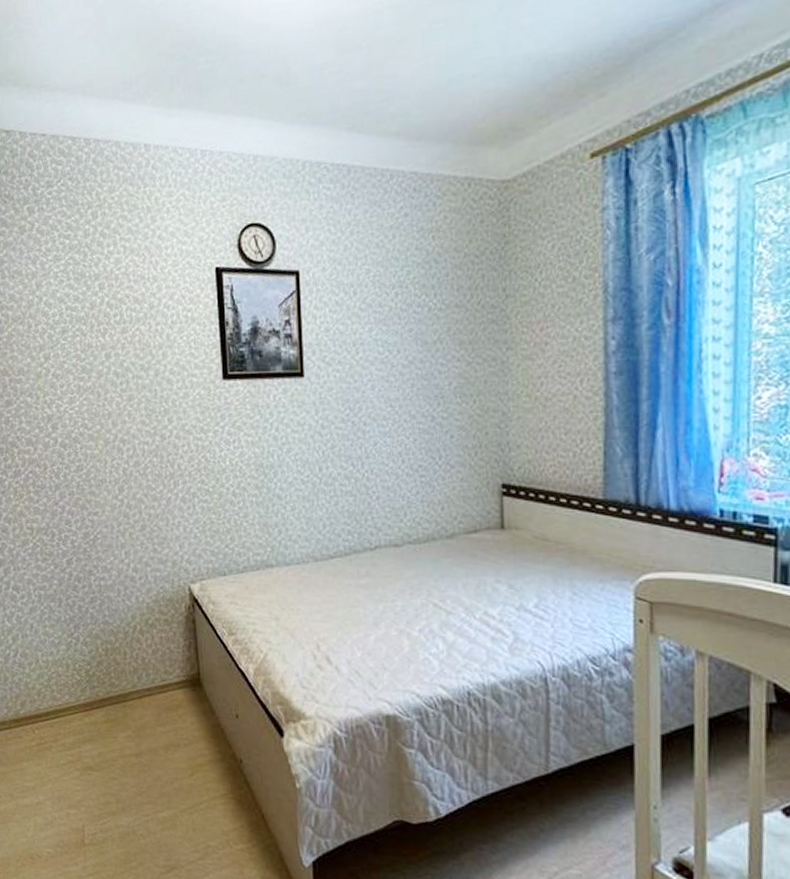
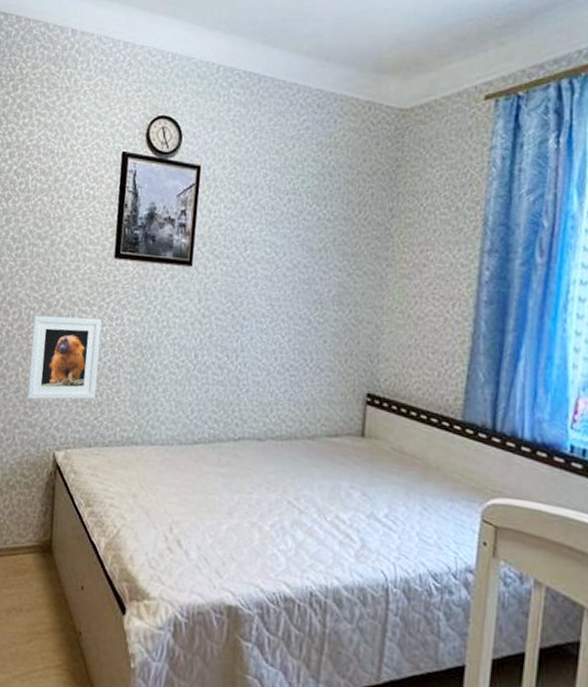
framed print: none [148,444,224,535] -> present [26,315,102,400]

